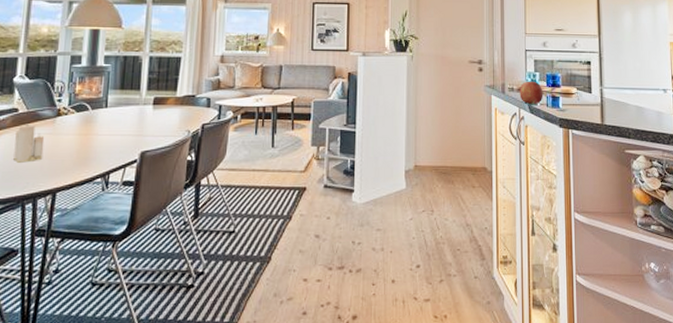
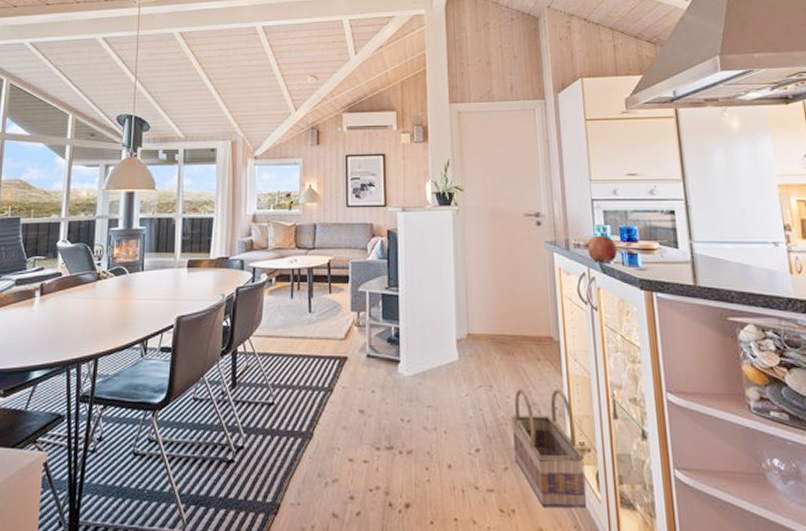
candle: present [13,122,45,163] -> none [59,286,86,327]
basket: none [448,212,506,312] -> present [511,389,586,508]

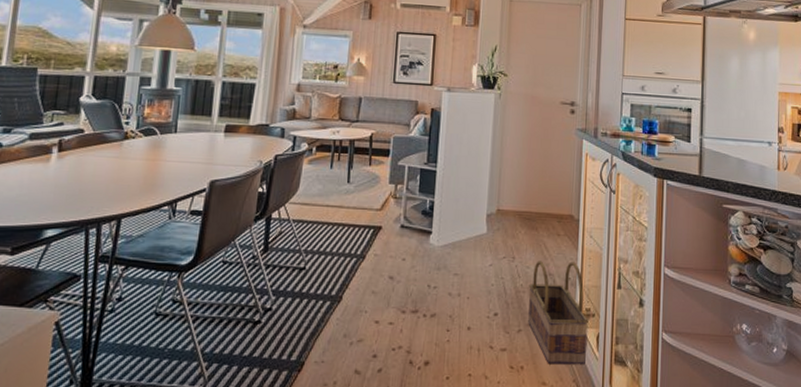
fruit: present [587,235,618,263] -> none [613,126,639,152]

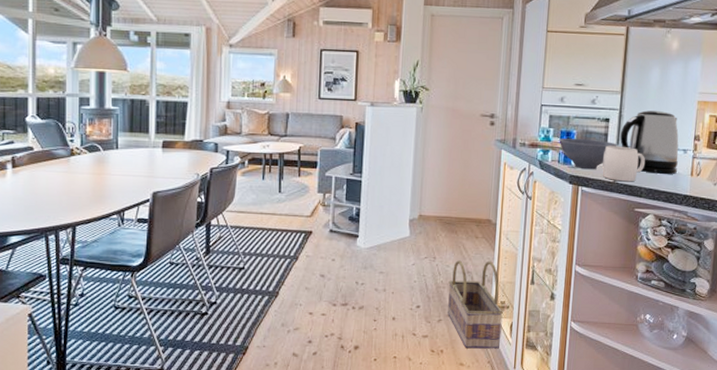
bowl: none [641,128,701,162] -> present [559,138,617,170]
mug: none [686,136,730,176] -> present [602,145,645,182]
kettle: none [703,101,764,168] -> present [620,110,679,174]

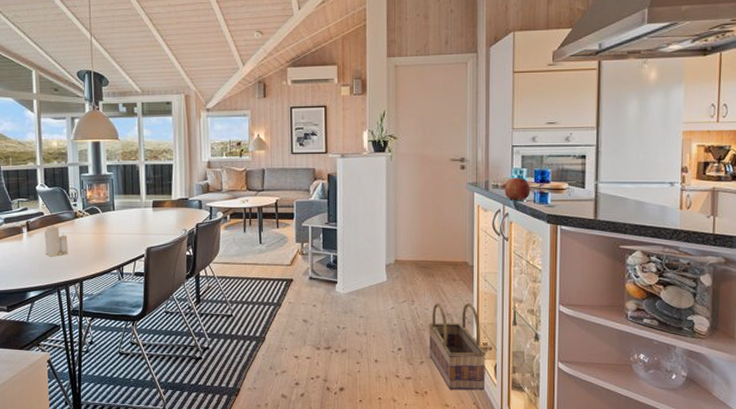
candle: none [33,160,61,198] -> present [45,224,69,257]
fruit: none [531,136,556,161] -> present [504,177,531,201]
bowl: present [559,138,617,170] -> none [533,178,596,208]
mug: present [602,145,645,182] -> none [581,182,628,219]
kettle: present [620,110,679,174] -> none [599,144,665,209]

